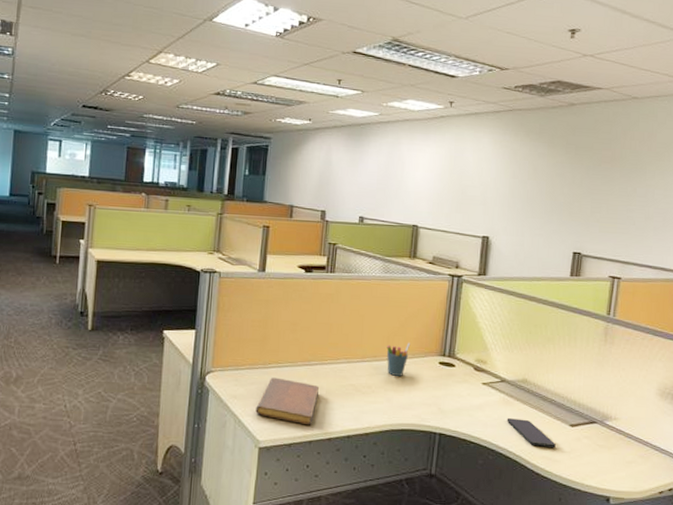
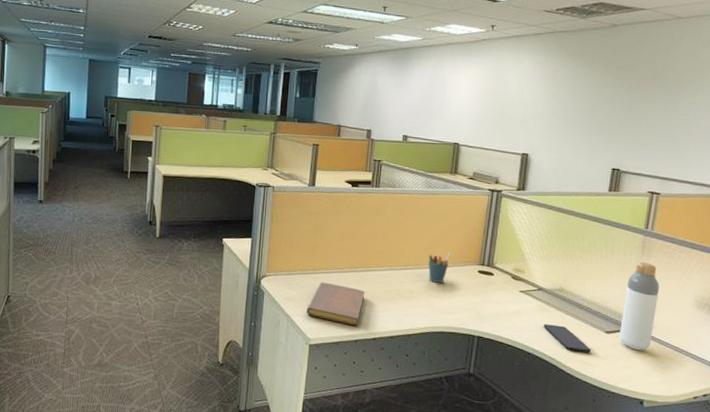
bottle: none [584,350,623,445] -> present [619,262,660,351]

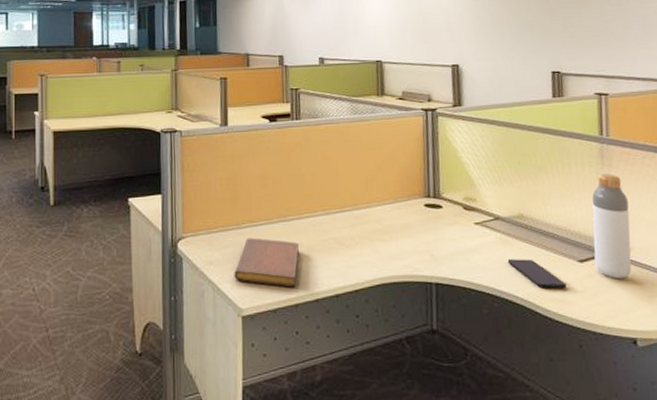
pen holder: present [428,252,451,283] -> none [365,186,391,224]

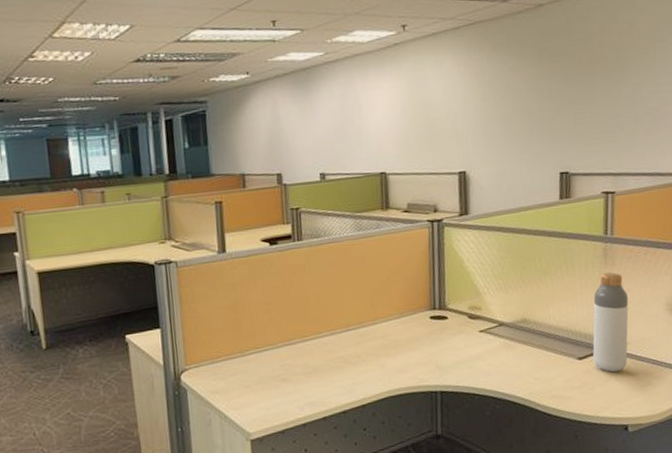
notebook: present [234,238,299,287] -> none [240,363,306,408]
smartphone: present [507,259,567,288] -> none [510,360,565,387]

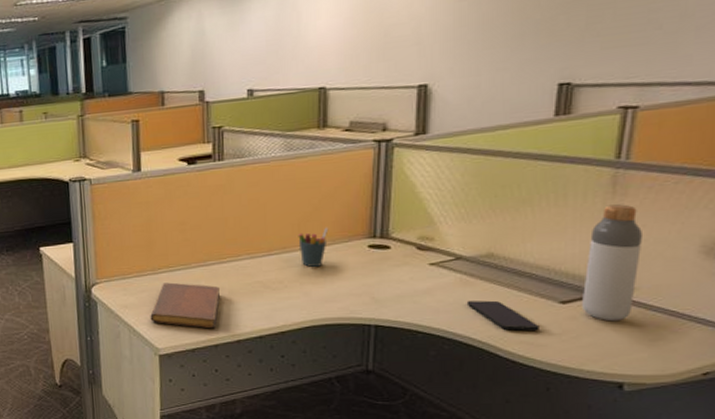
notebook: none [240,363,306,408] -> present [150,282,220,329]
pen holder: none [371,301,397,340] -> present [298,227,329,267]
smartphone: none [510,360,565,387] -> present [466,300,539,331]

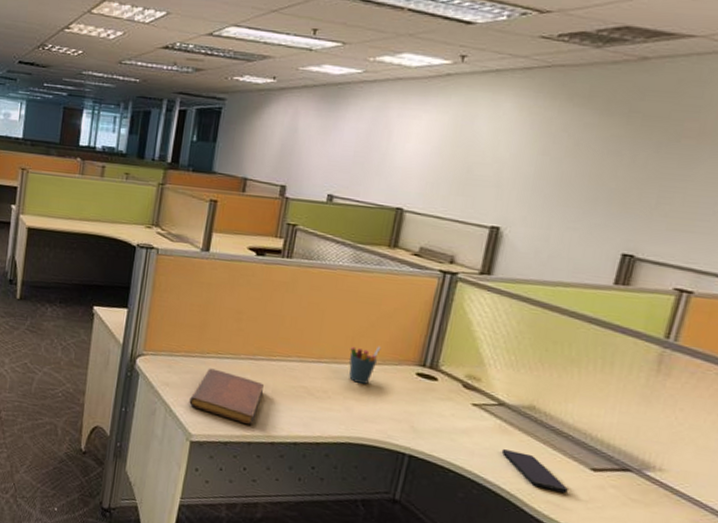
bottle: present [582,204,644,322] -> none [611,382,680,500]

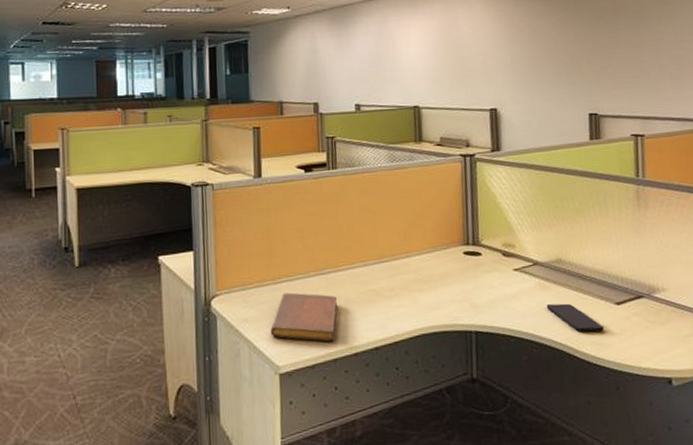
pen holder: present [349,346,382,384] -> none [404,234,430,274]

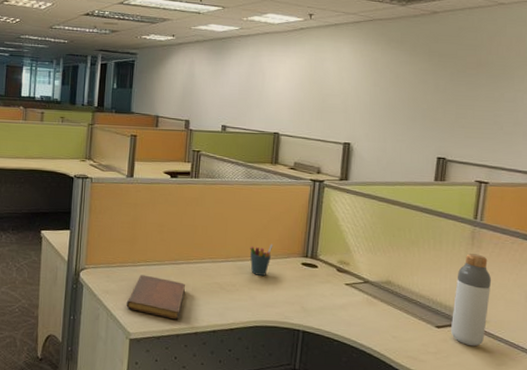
pen holder: none [404,234,430,274] -> present [250,244,273,276]
smartphone: present [546,303,604,332] -> none [370,318,421,348]
bottle: none [628,215,667,320] -> present [451,253,492,347]

